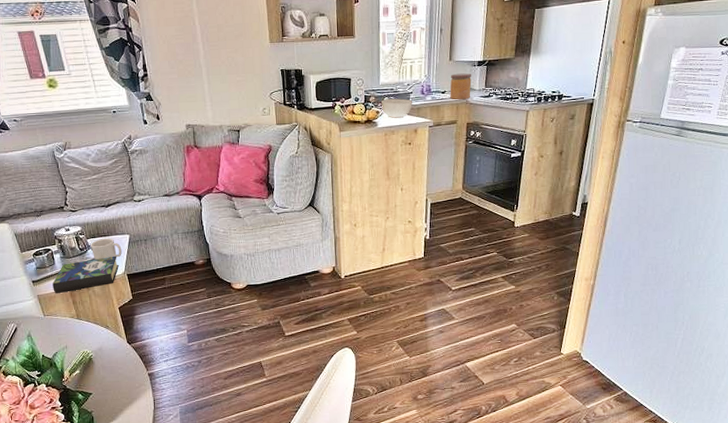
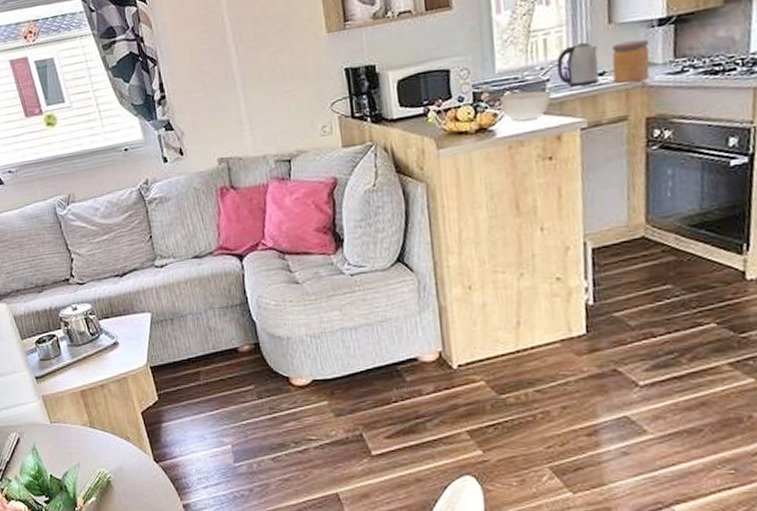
book: present [52,256,119,294] -> none [59,341,139,394]
mug: present [90,238,122,260] -> none [103,318,143,348]
kettle: none [418,70,442,100] -> present [557,41,599,88]

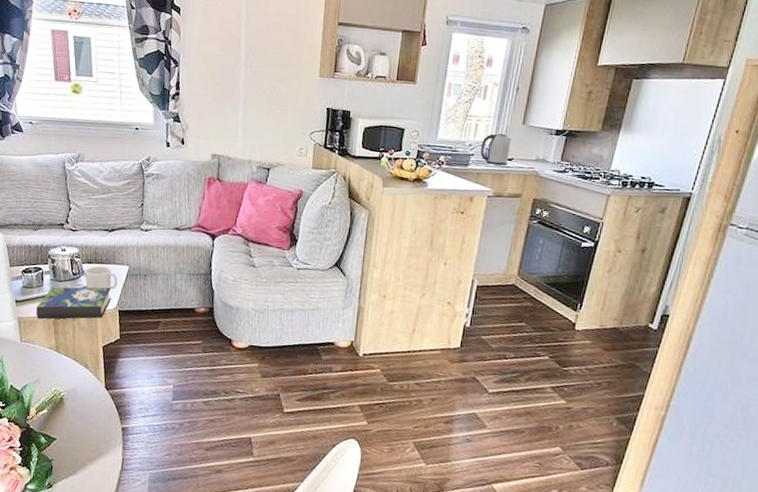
book: none [59,341,139,394] -> present [36,287,111,320]
mug: none [103,318,143,348] -> present [84,266,118,292]
bowl: present [500,90,552,122] -> none [435,158,473,182]
jar: present [611,39,650,84] -> none [517,140,546,172]

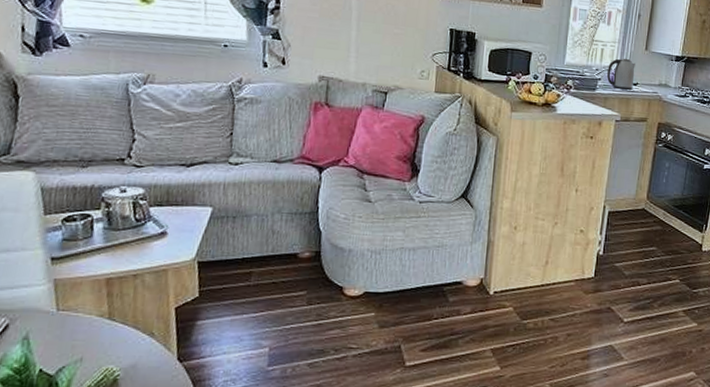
book: present [36,287,111,320] -> none [80,234,189,280]
mug: present [84,266,118,292] -> none [152,208,198,240]

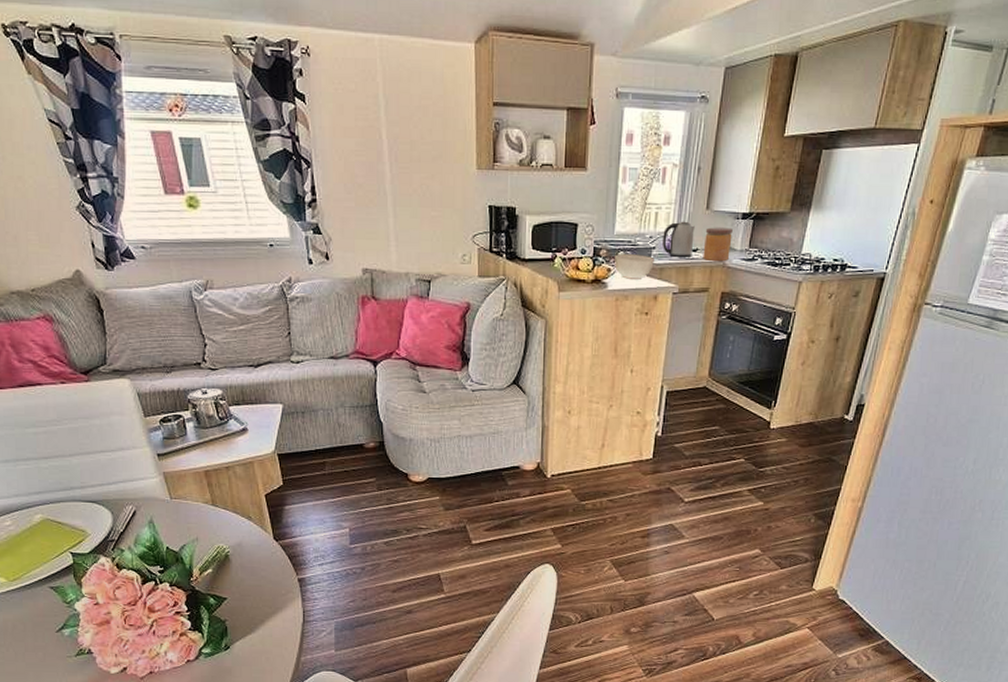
bowl: none [564,82,601,106] -> present [615,254,655,279]
jar: none [642,65,668,96] -> present [703,227,733,262]

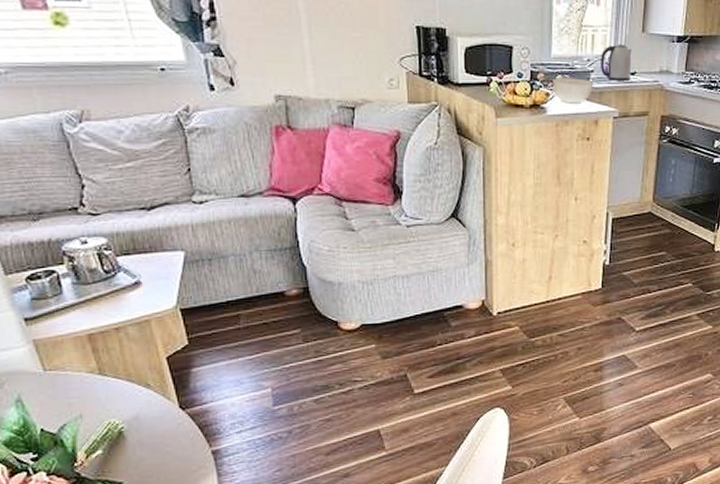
jar: present [703,227,733,262] -> none [641,50,669,85]

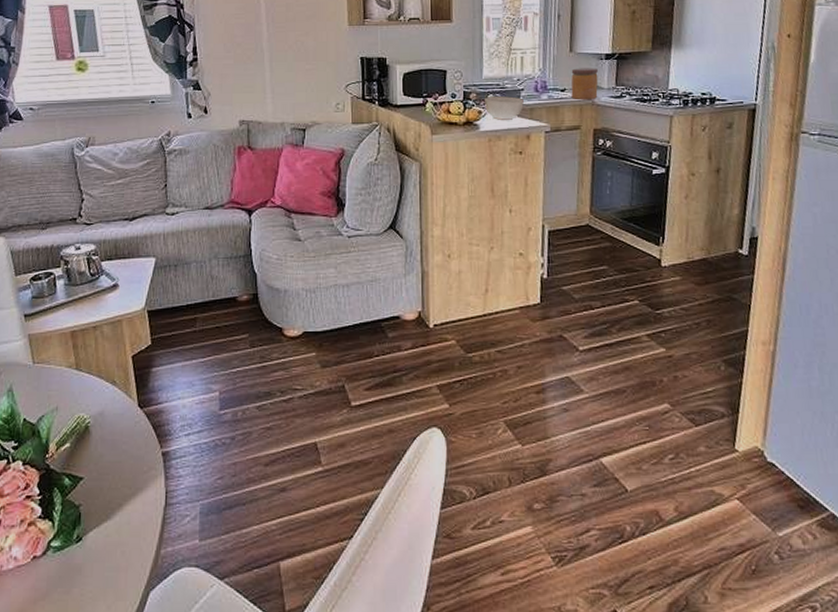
kettle: present [601,44,632,82] -> none [530,63,561,98]
jar: none [641,50,669,85] -> present [571,68,598,100]

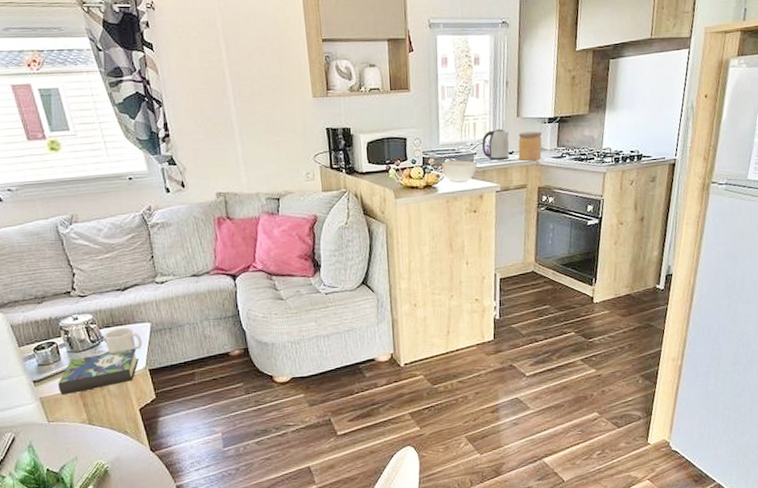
book: none [49,285,138,334] -> present [58,348,139,396]
mug: none [104,261,144,290] -> present [103,327,142,353]
kettle: none [530,63,561,98] -> present [482,128,510,161]

